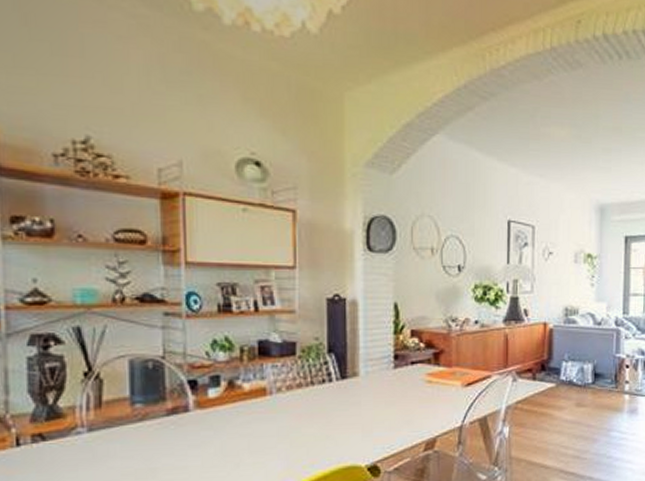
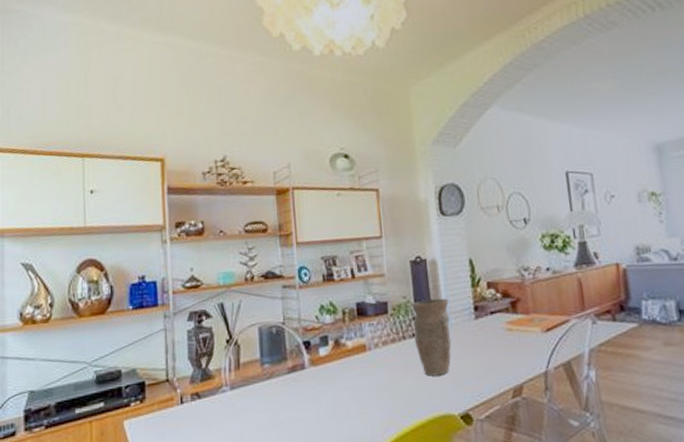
vase: none [324,343,367,426] -> present [411,298,452,376]

